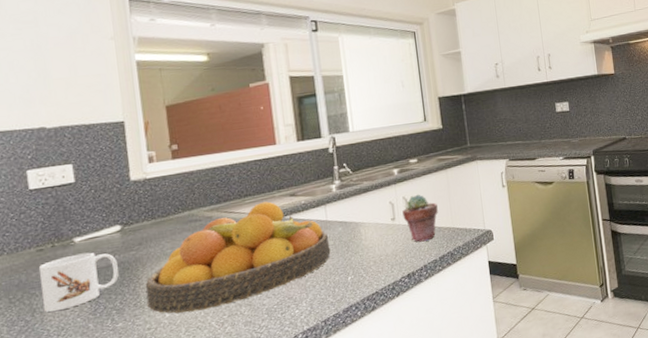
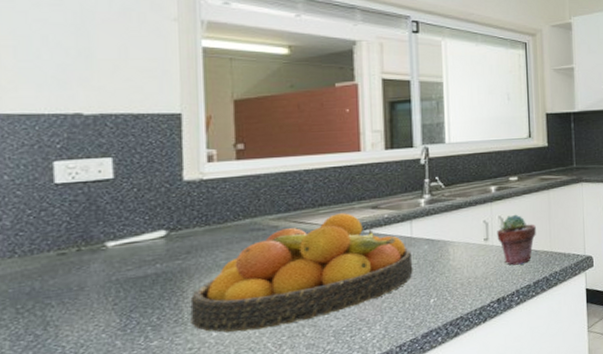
mug: present [38,252,119,313] -> none [57,259,160,327]

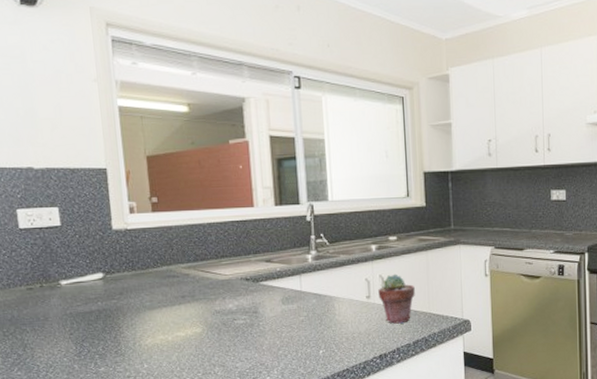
fruit bowl: present [190,213,413,333] -> none [125,265,304,366]

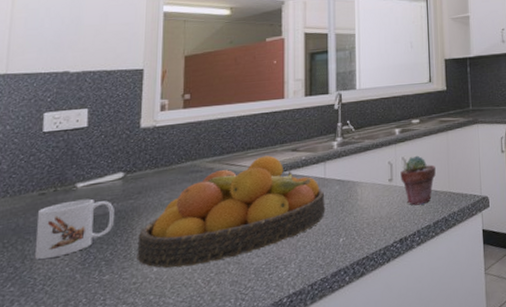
mug: none [28,296,102,350] -> present [34,198,115,260]
fruit bowl: none [125,265,304,366] -> present [137,155,325,268]

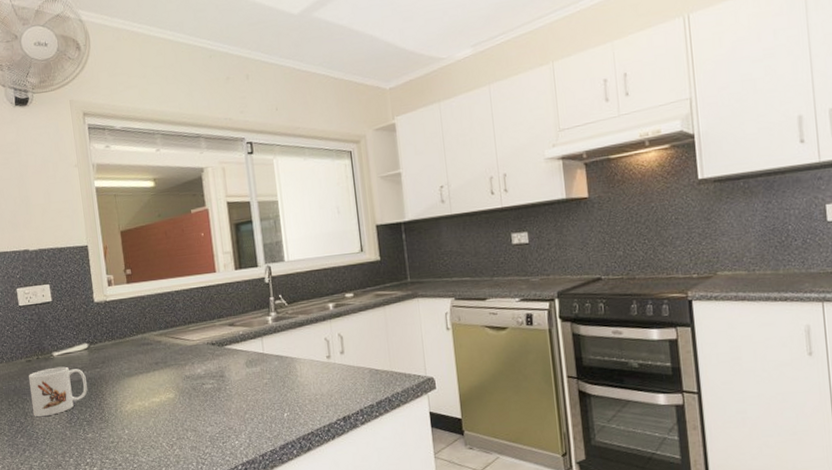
fruit bowl: present [137,155,325,268] -> none [108,330,268,431]
potted succulent: present [400,155,436,206] -> none [338,332,375,384]

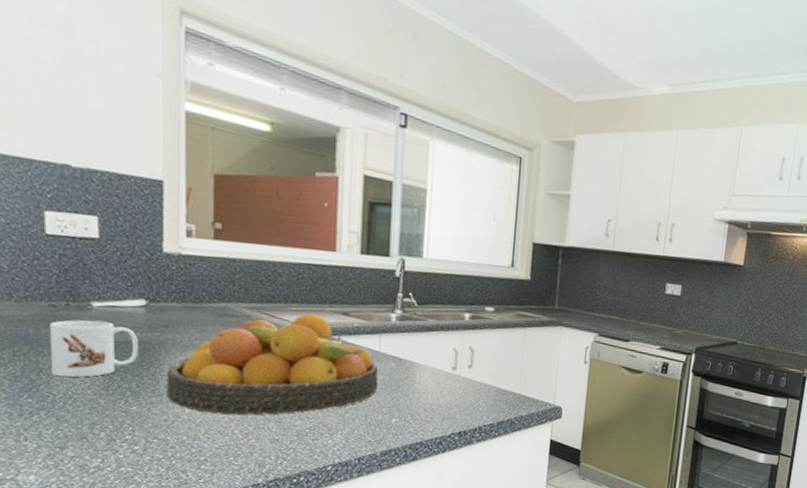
fruit bowl: none [108,330,268,431] -> present [166,313,379,416]

